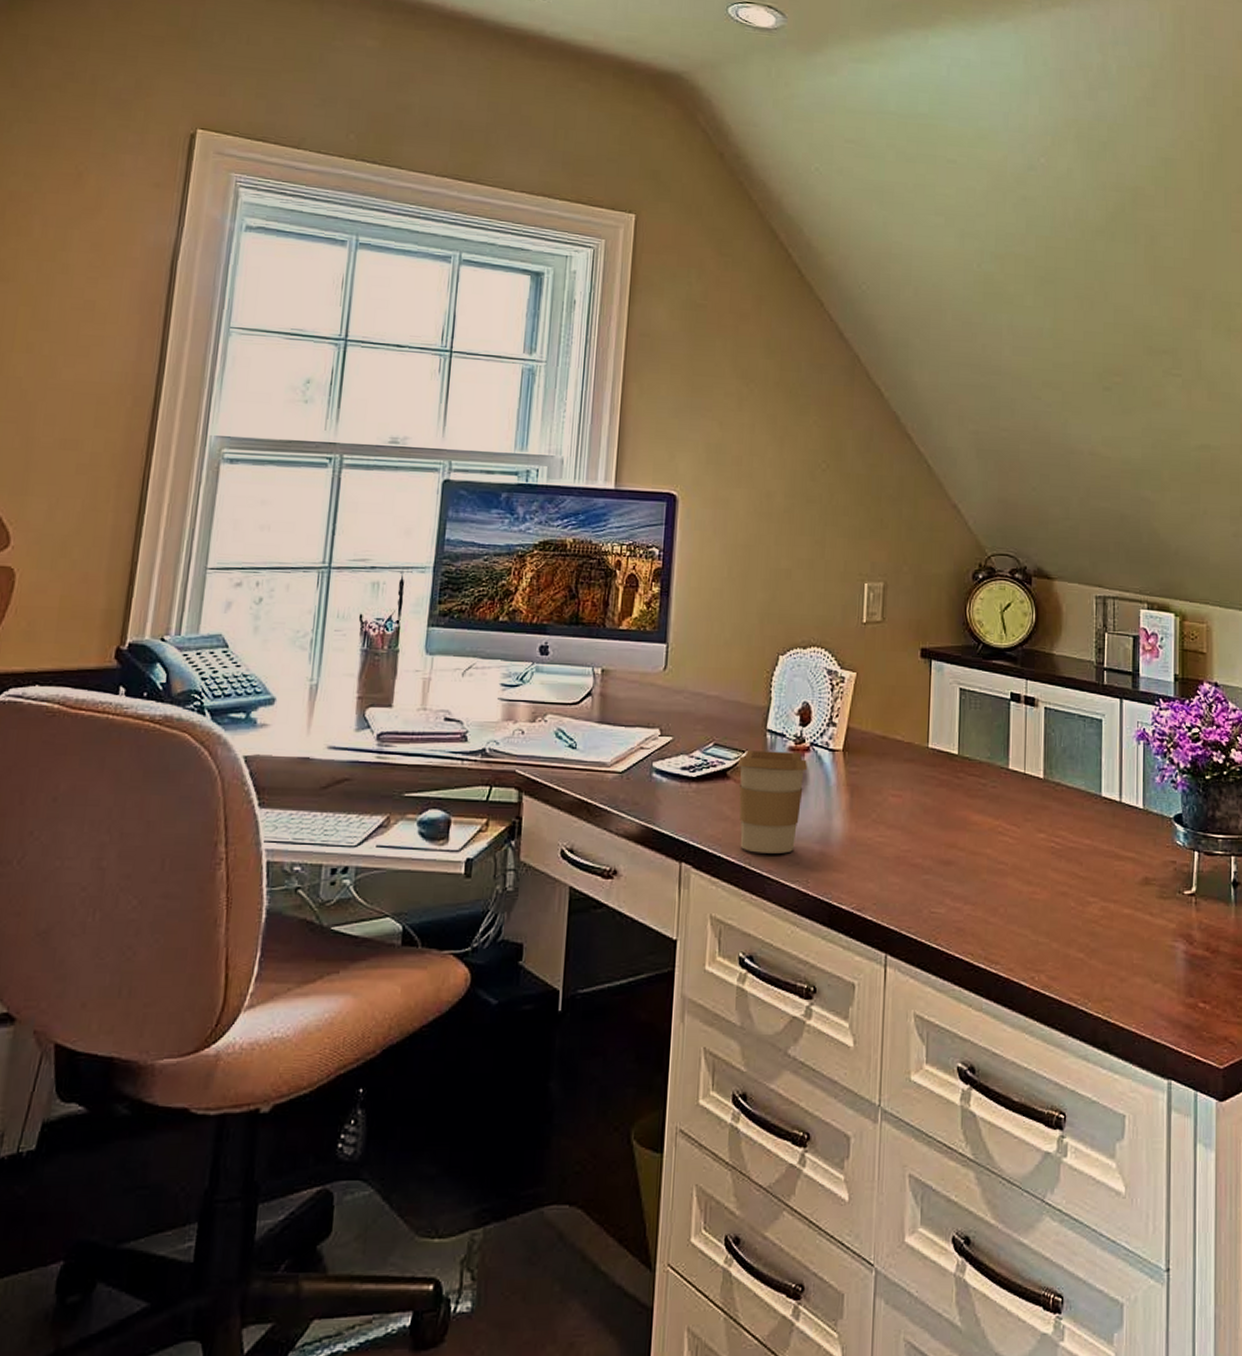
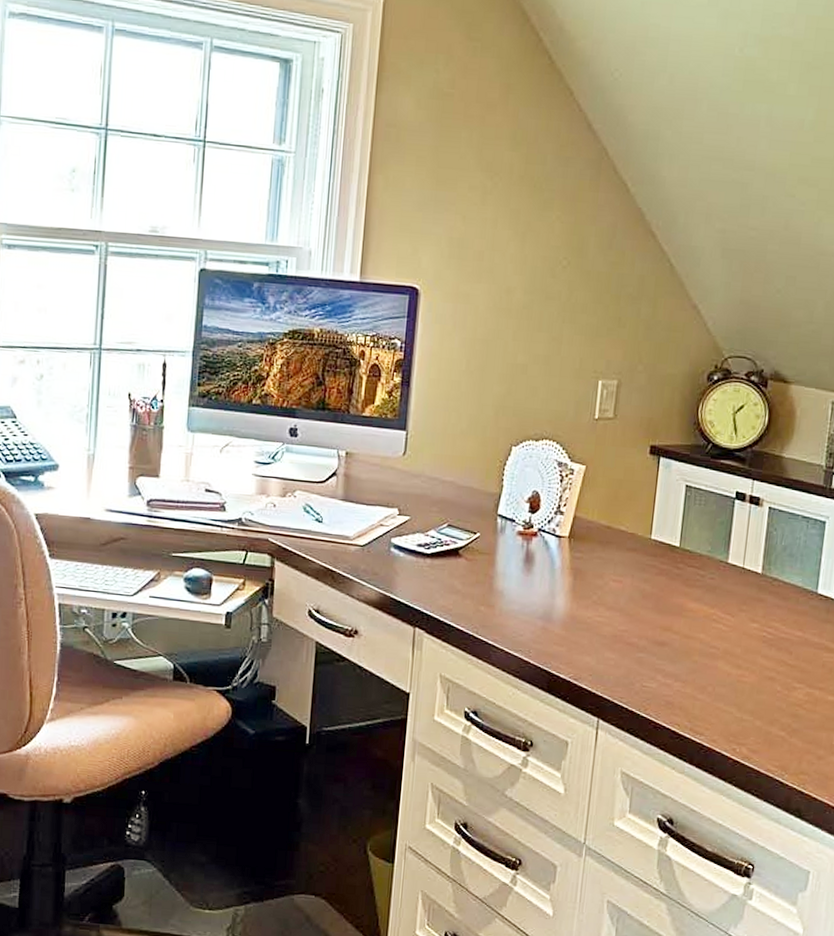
coffee cup: present [737,751,808,854] -> none [468,532,535,626]

